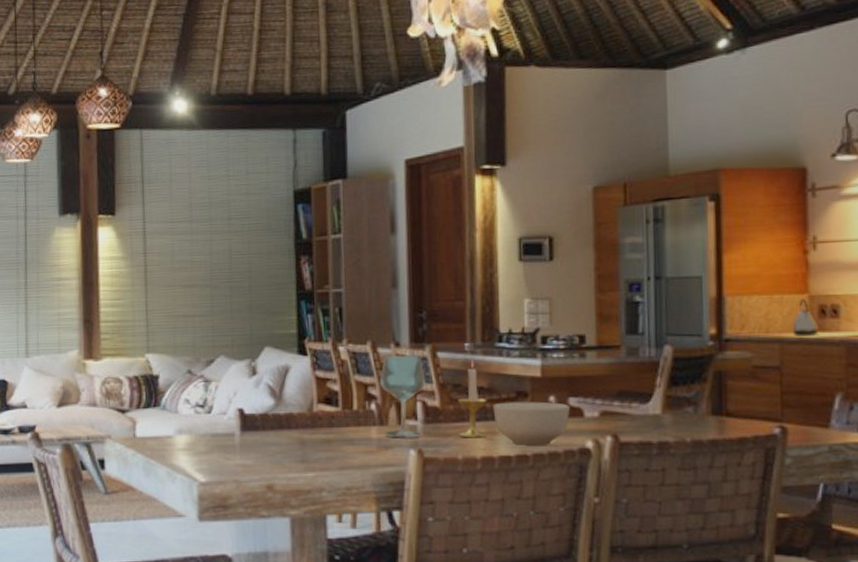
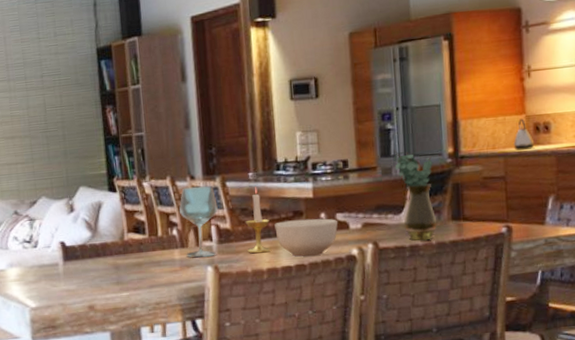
vase: none [642,326,693,437] -> present [394,149,437,241]

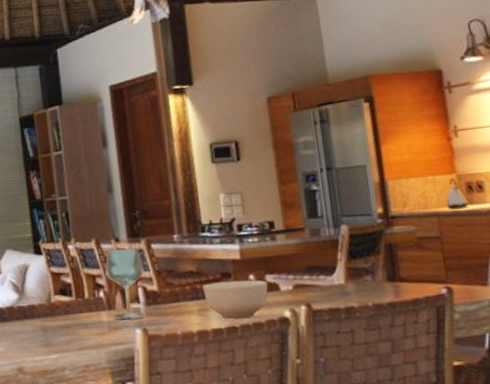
candlestick: present [245,186,271,254] -> none [172,248,200,316]
vase: present [394,149,437,241] -> none [321,210,372,303]

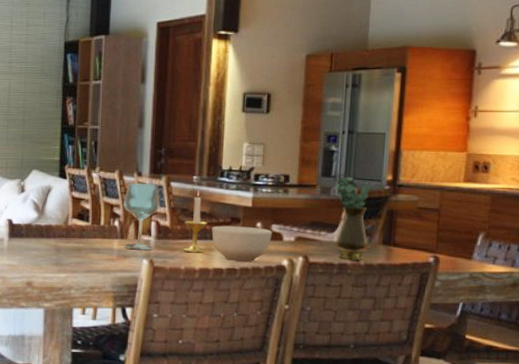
candlestick: none [172,248,200,316] -> present [183,190,208,253]
vase: none [321,210,372,303] -> present [334,171,372,261]
kettle: present [446,178,469,210] -> none [451,156,472,186]

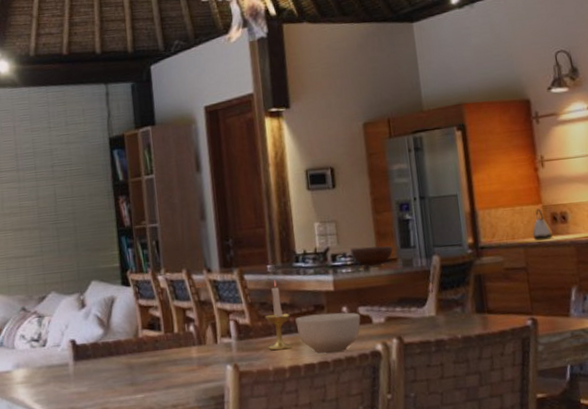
wine glass: present [124,183,160,250] -> none [196,279,237,356]
bowl: none [274,170,314,191] -> present [350,245,393,268]
vase: present [334,171,372,261] -> none [414,240,462,335]
kettle: none [451,156,472,186] -> present [532,208,553,241]

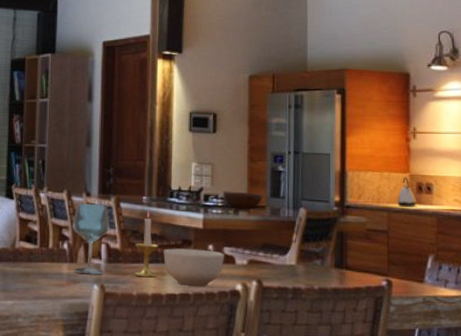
wine glass: none [196,279,237,356] -> present [73,203,110,275]

